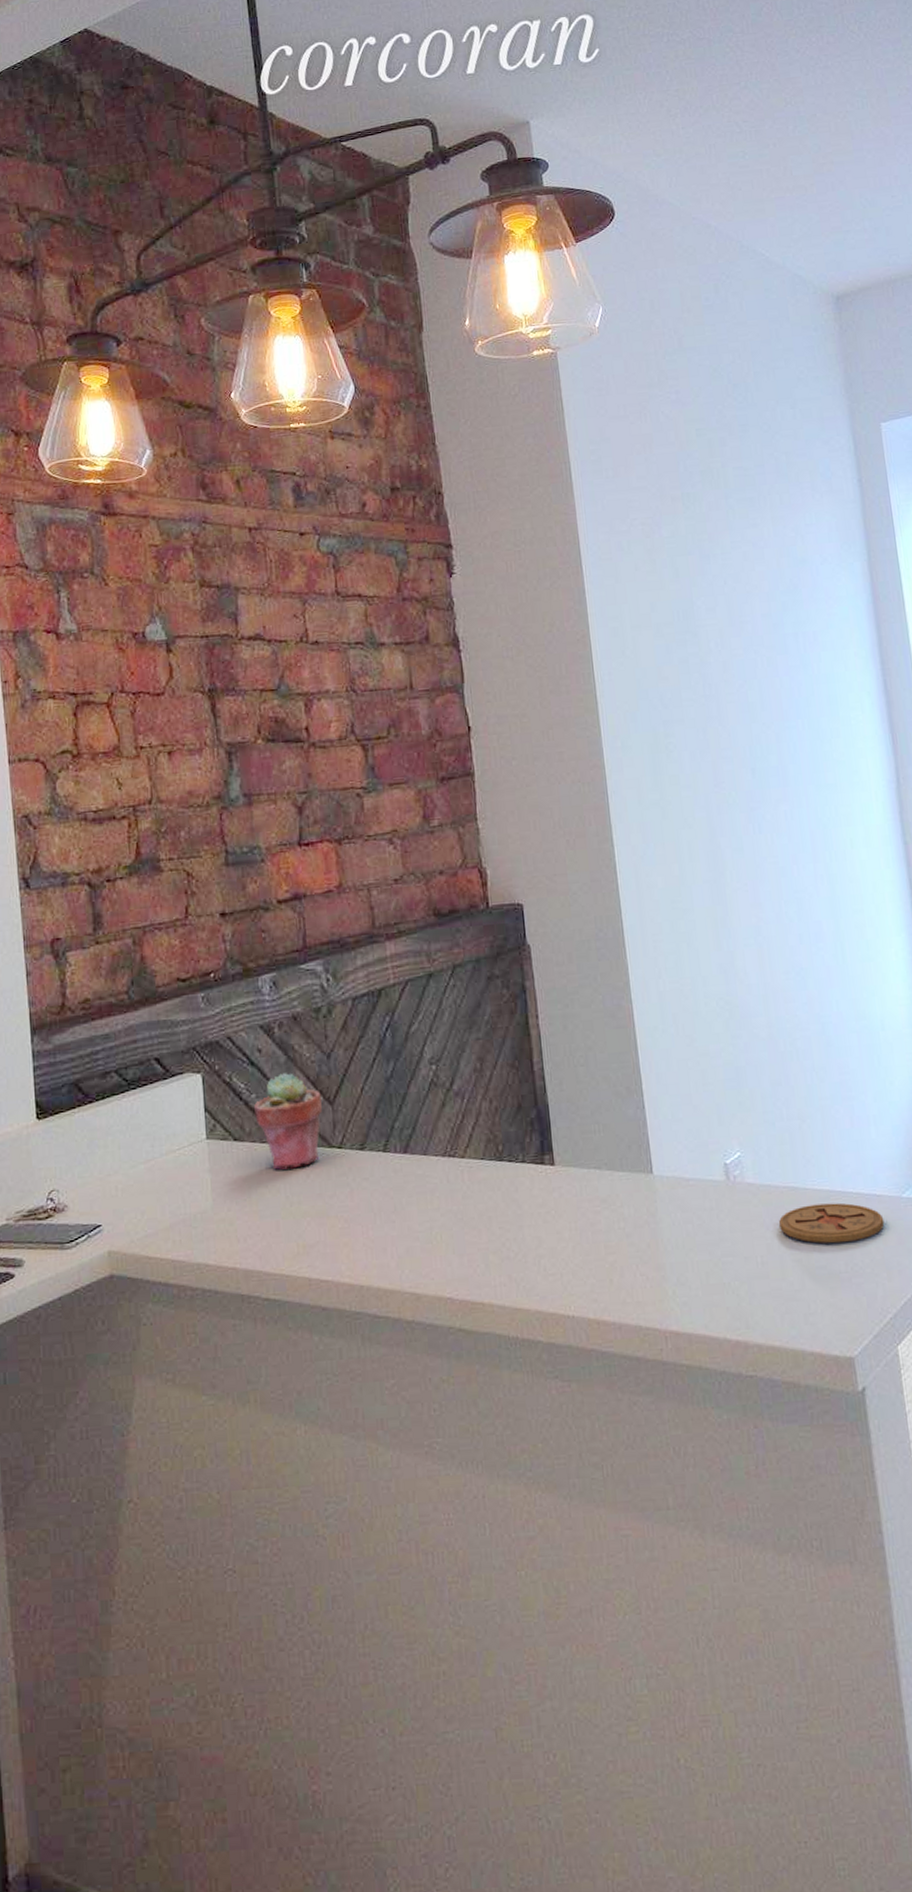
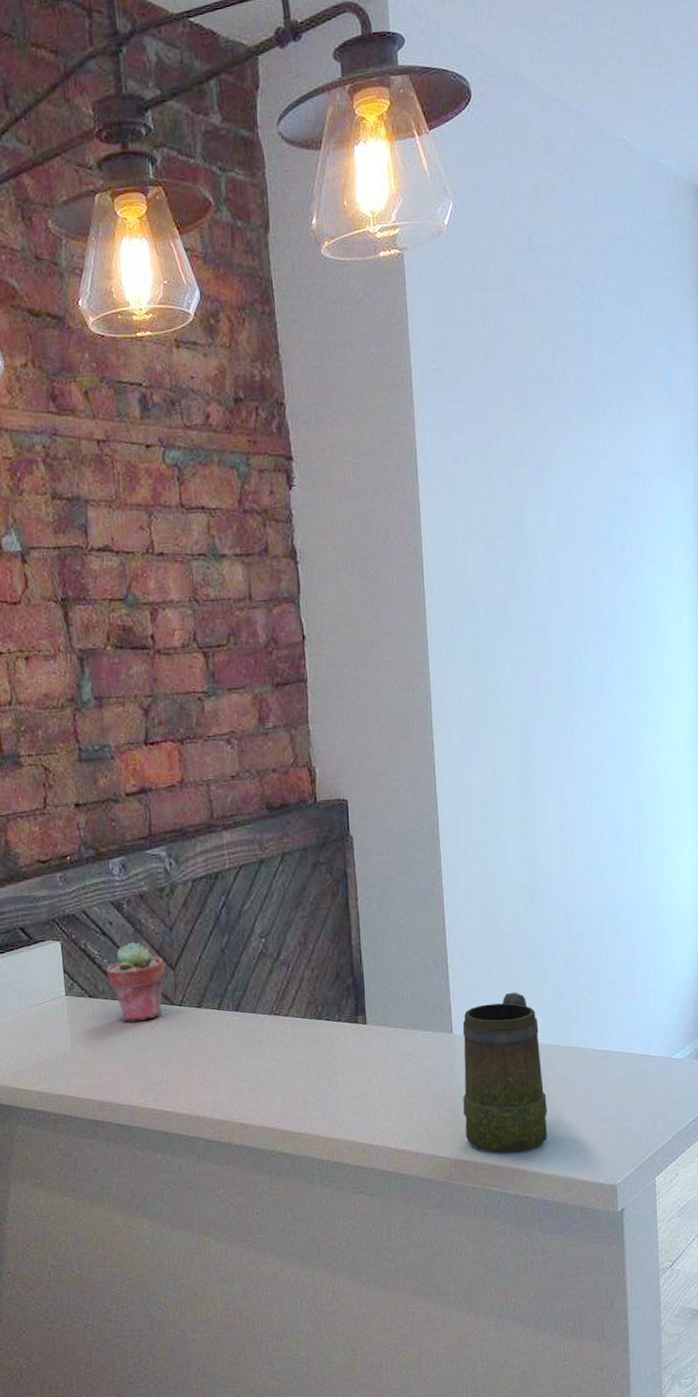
mug: none [663,1122,770,1321] -> present [462,992,548,1153]
coaster: present [779,1202,885,1244] -> none [561,1061,654,1094]

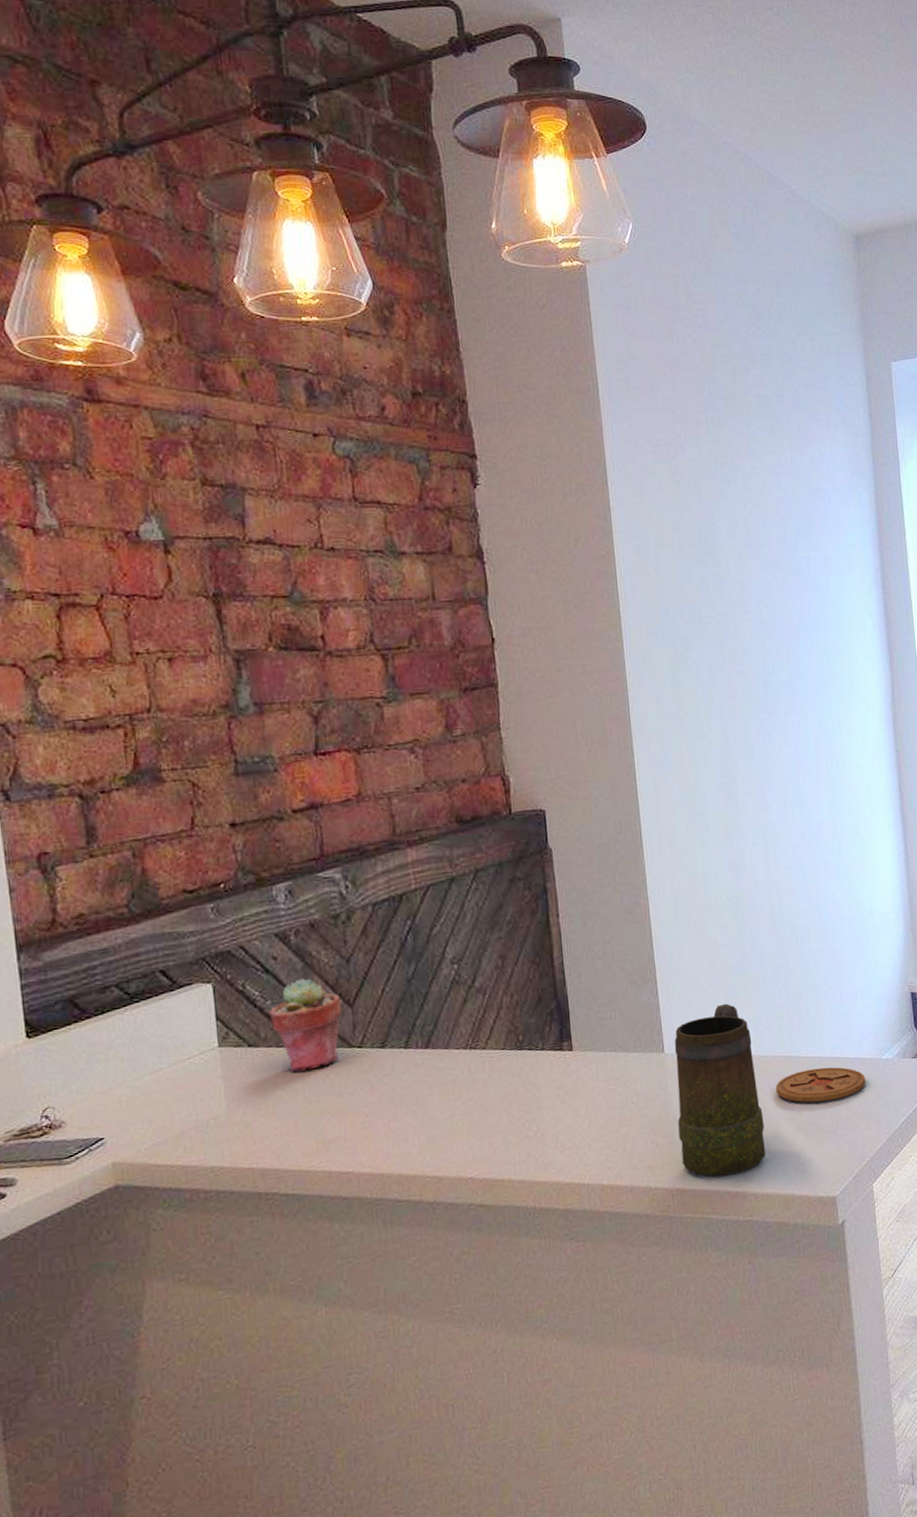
coaster: none [561,1061,654,1094] -> present [776,1067,866,1103]

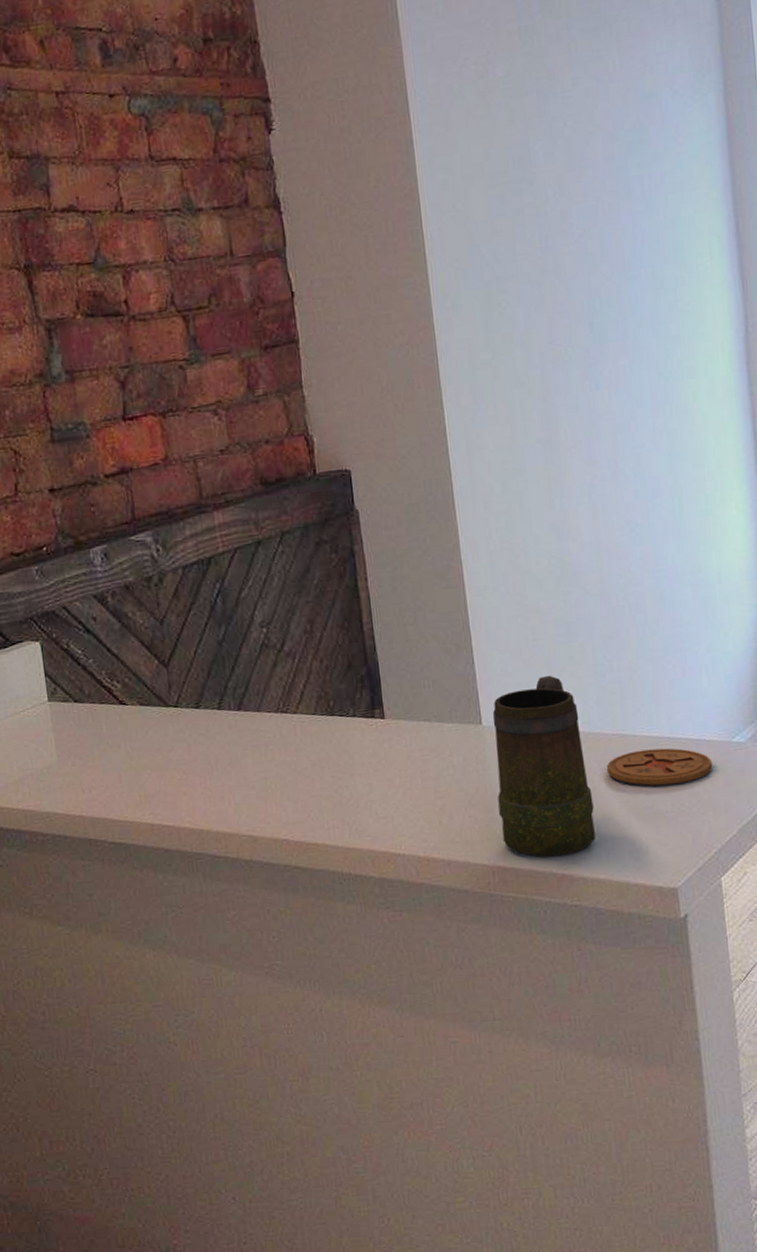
potted succulent: present [268,977,342,1072] -> none [91,638,157,728]

